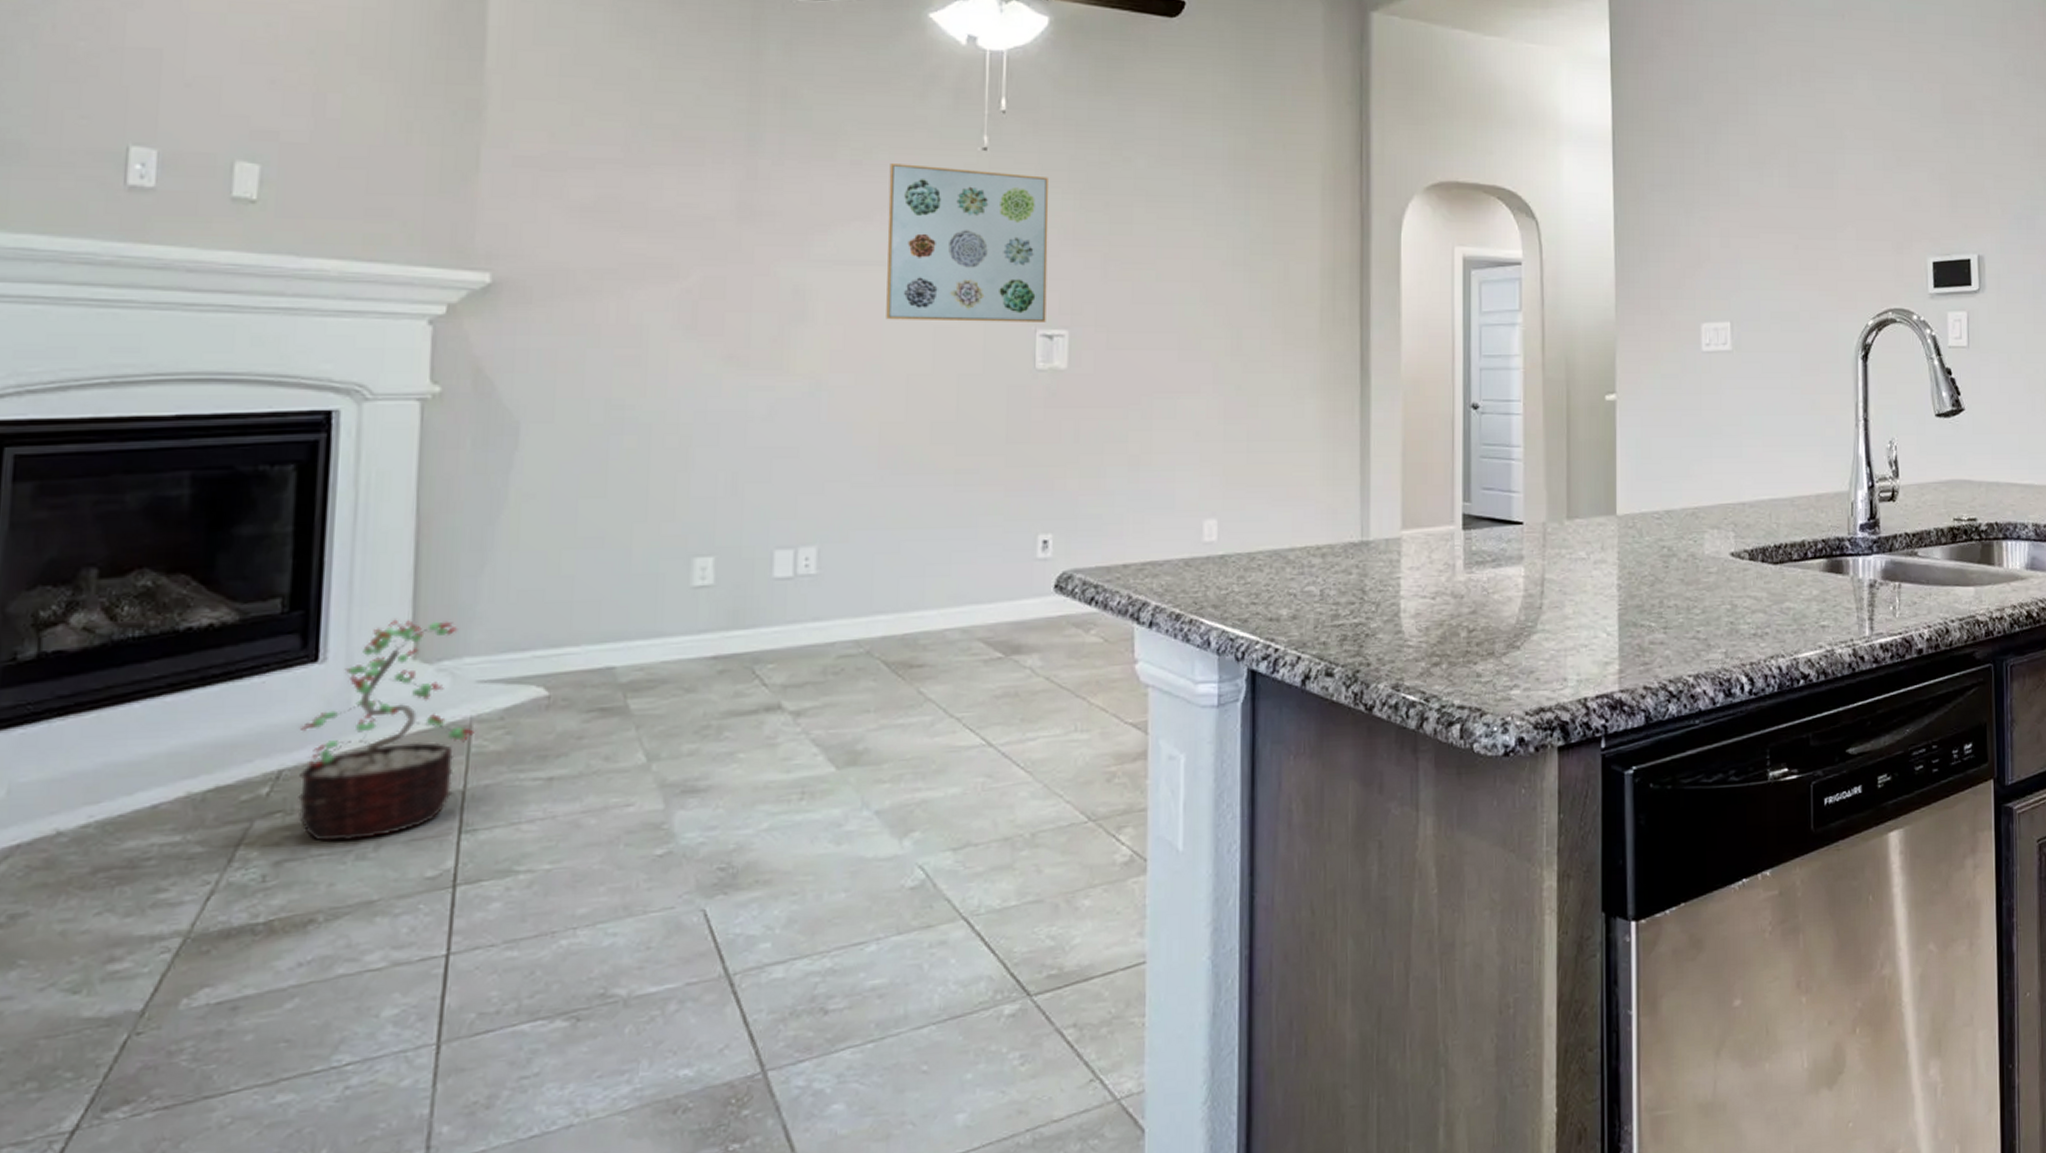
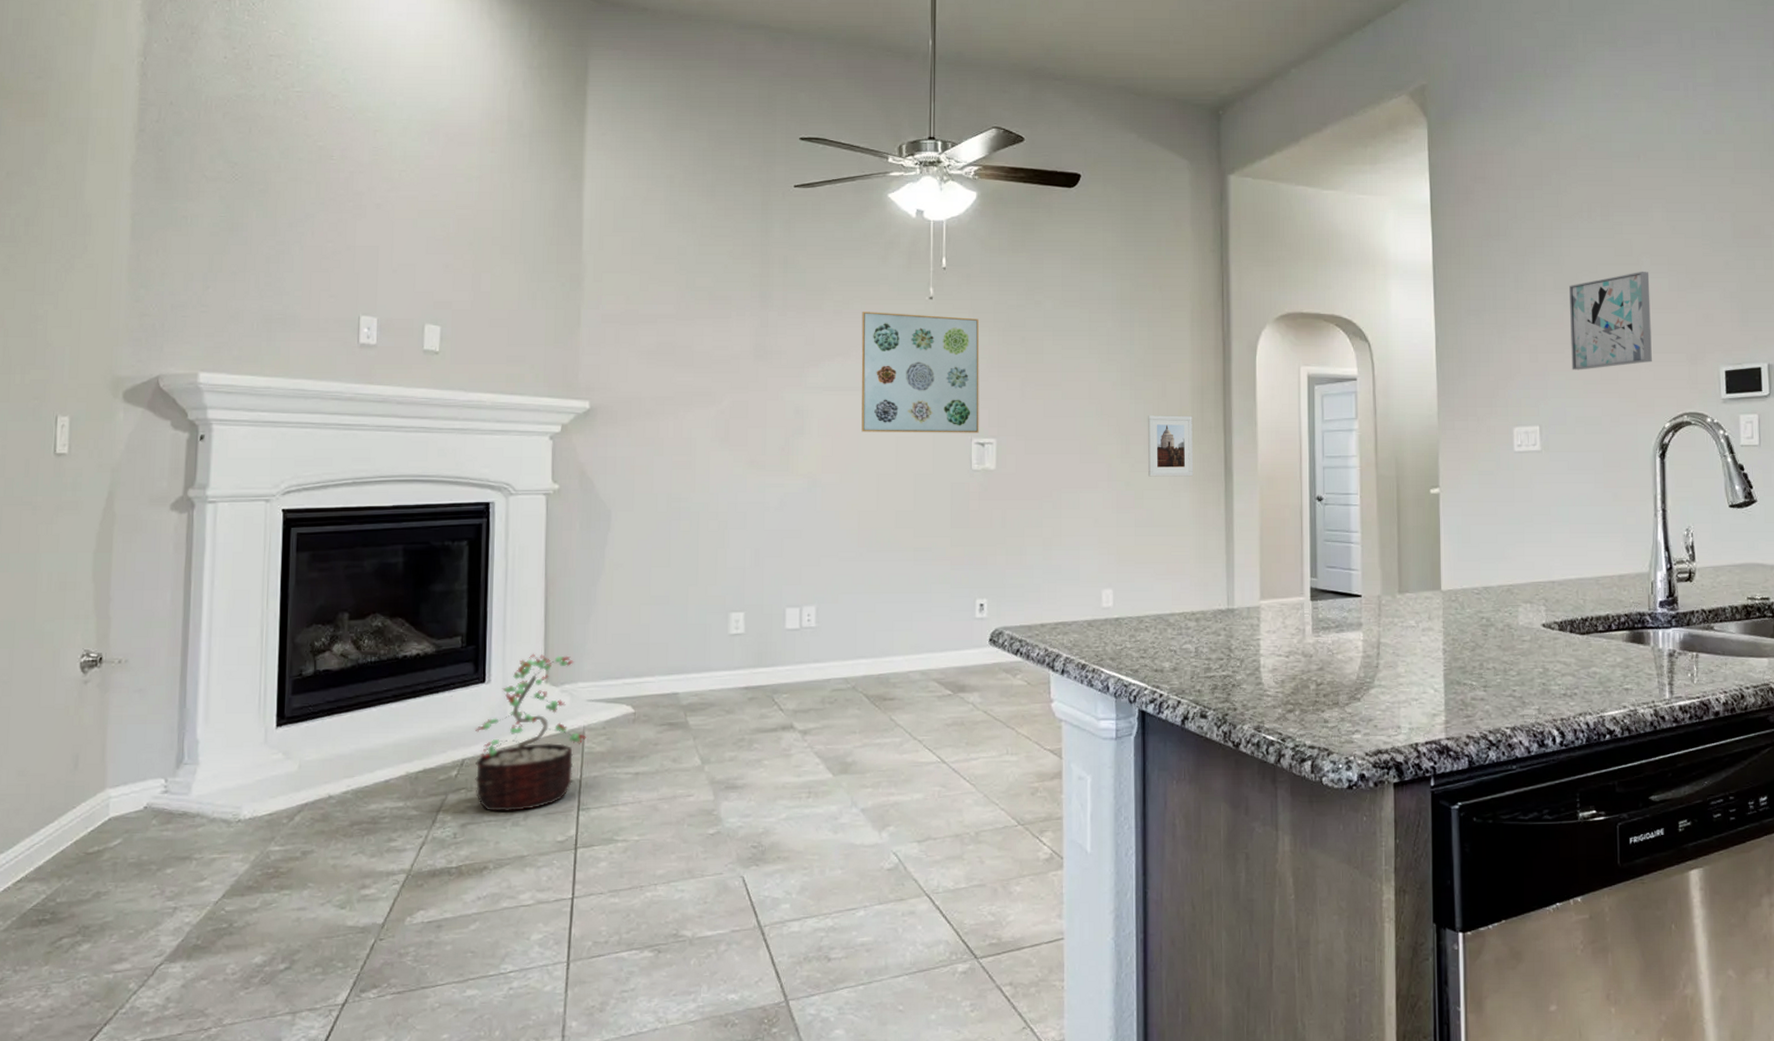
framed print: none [1264,303,1321,379] -> present [1147,415,1193,477]
wall art: none [1766,146,1855,258] -> present [1569,271,1652,370]

